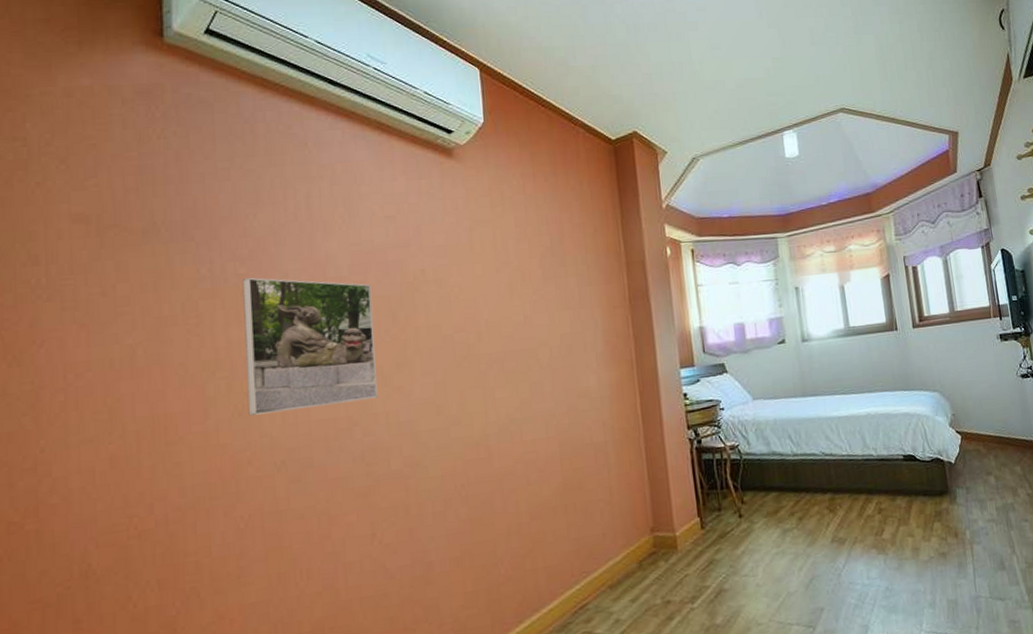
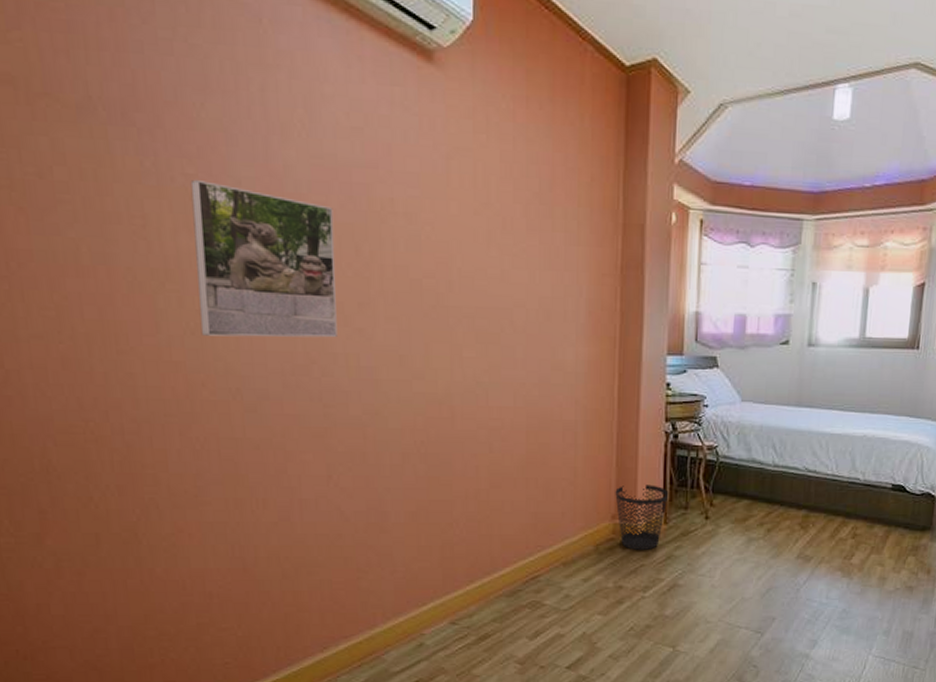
wastebasket: none [650,491,702,561] -> present [615,484,669,550]

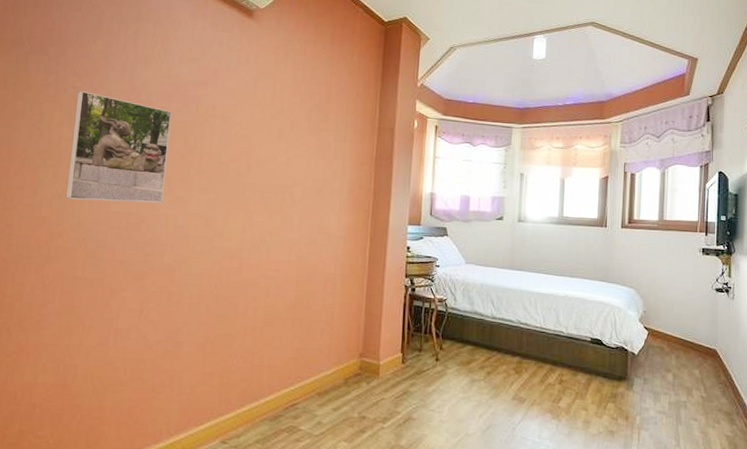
wastebasket: present [615,484,669,550] -> none [363,329,407,385]

